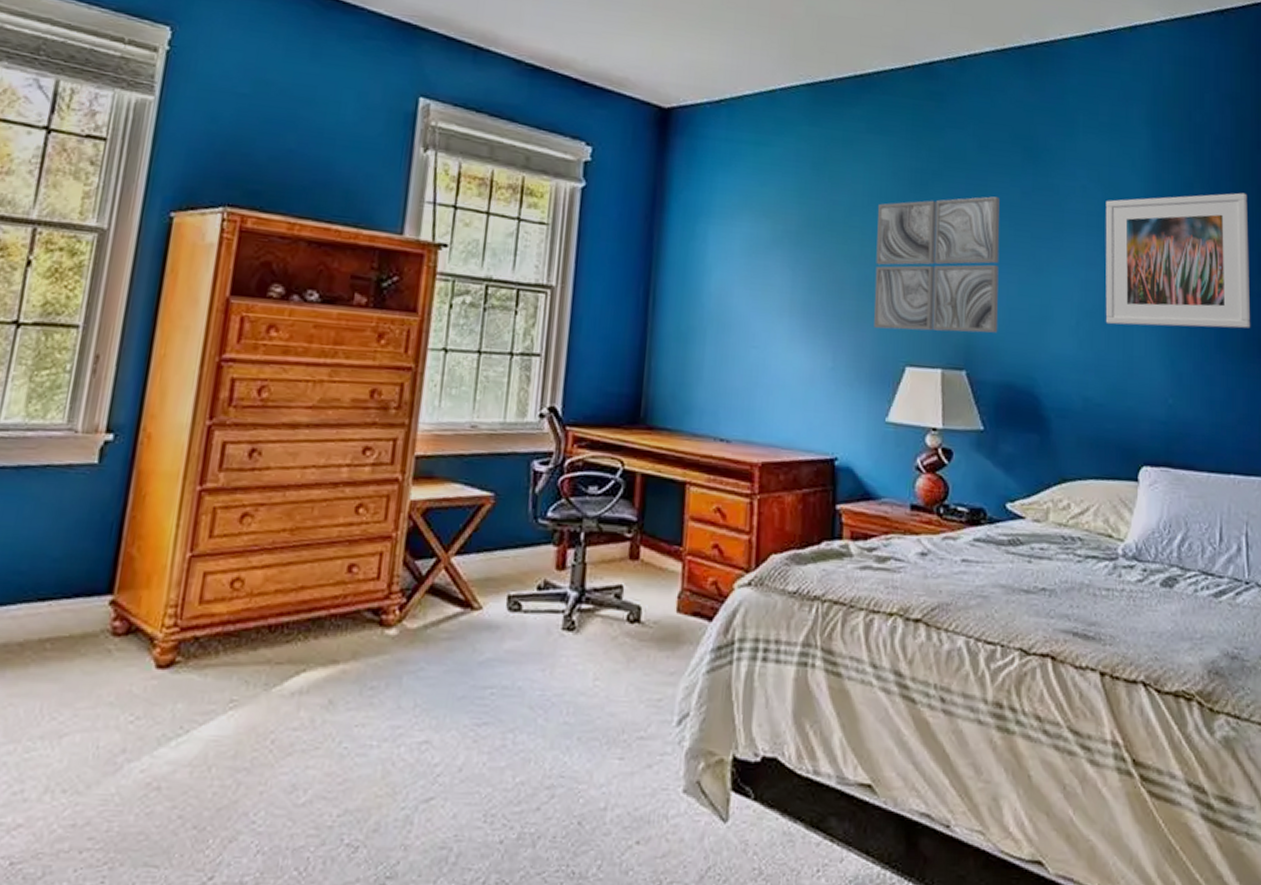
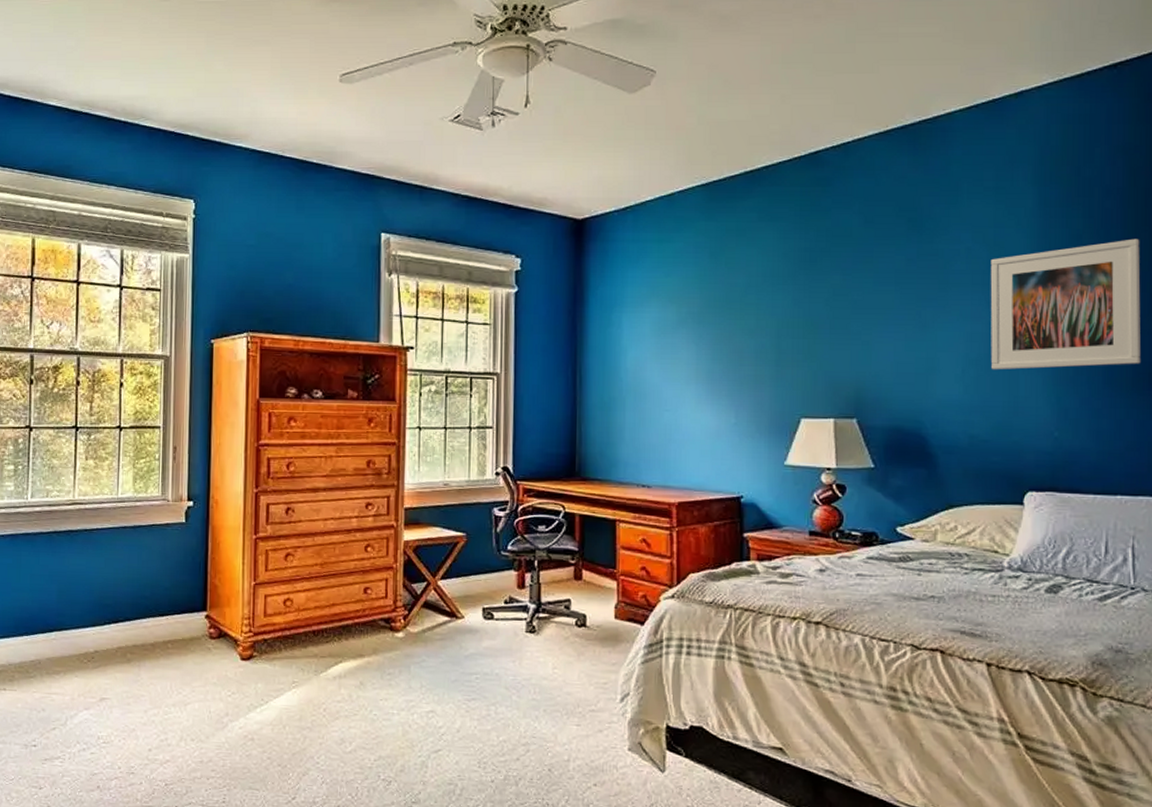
wall art: present [874,196,1000,333] -> none [770,266,886,388]

